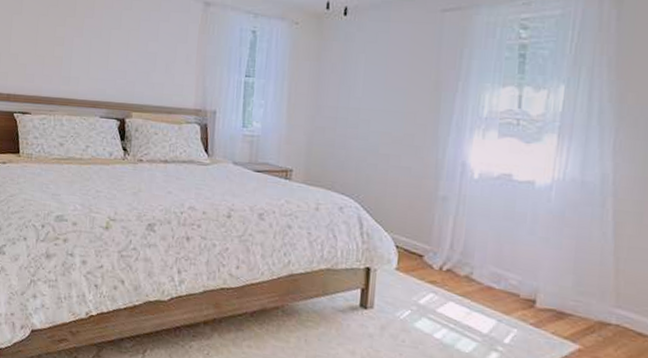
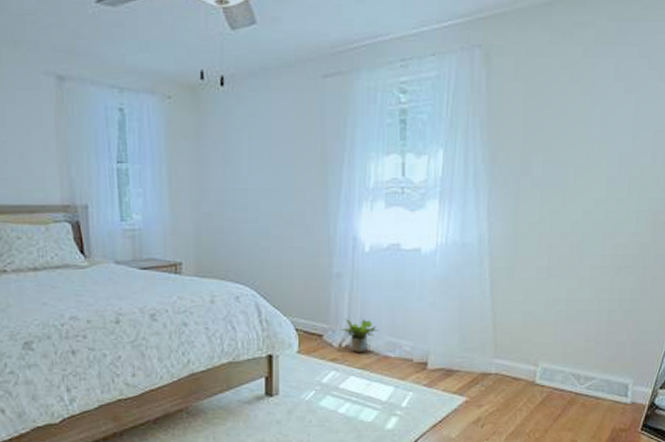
potted plant: none [442,242,484,279] -> present [340,318,379,352]

